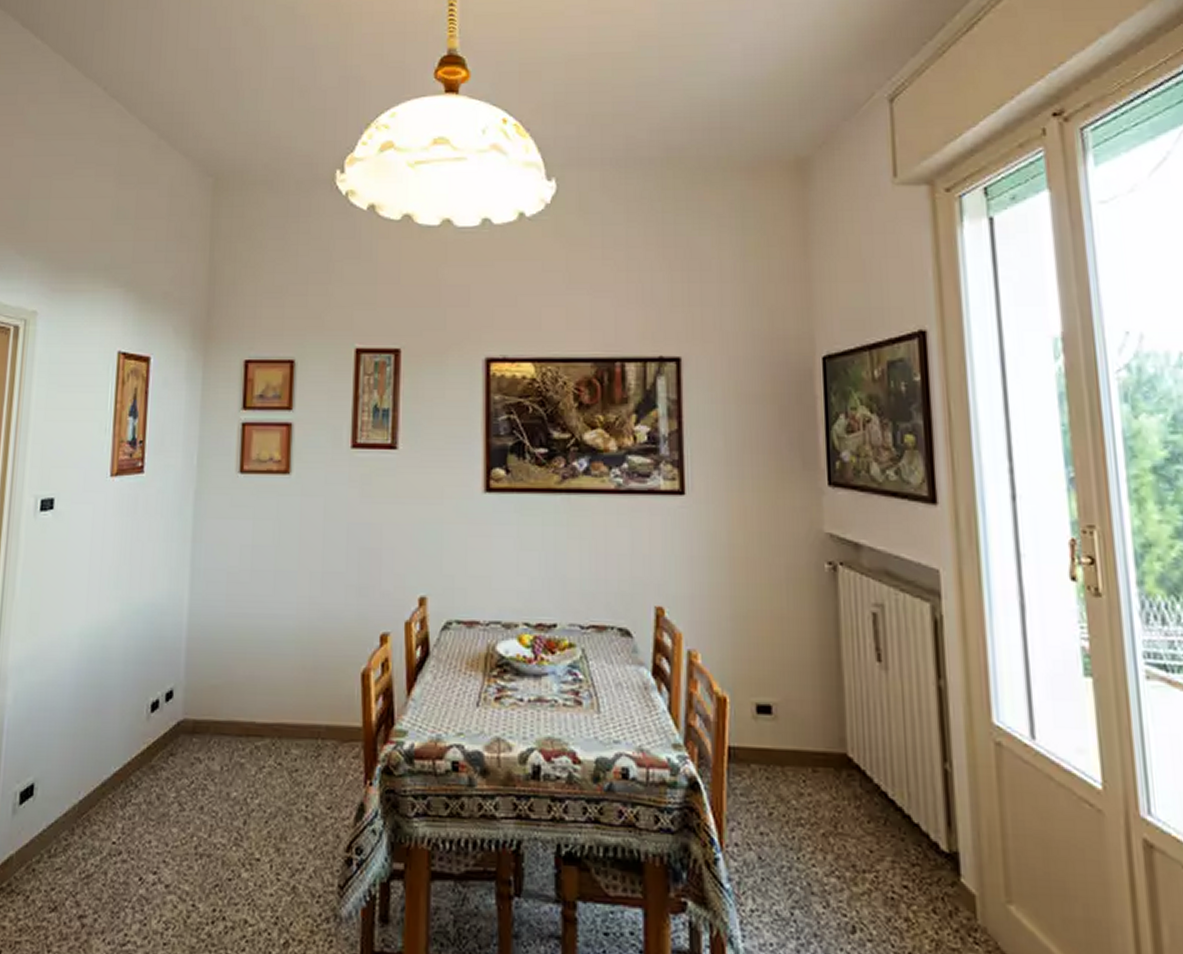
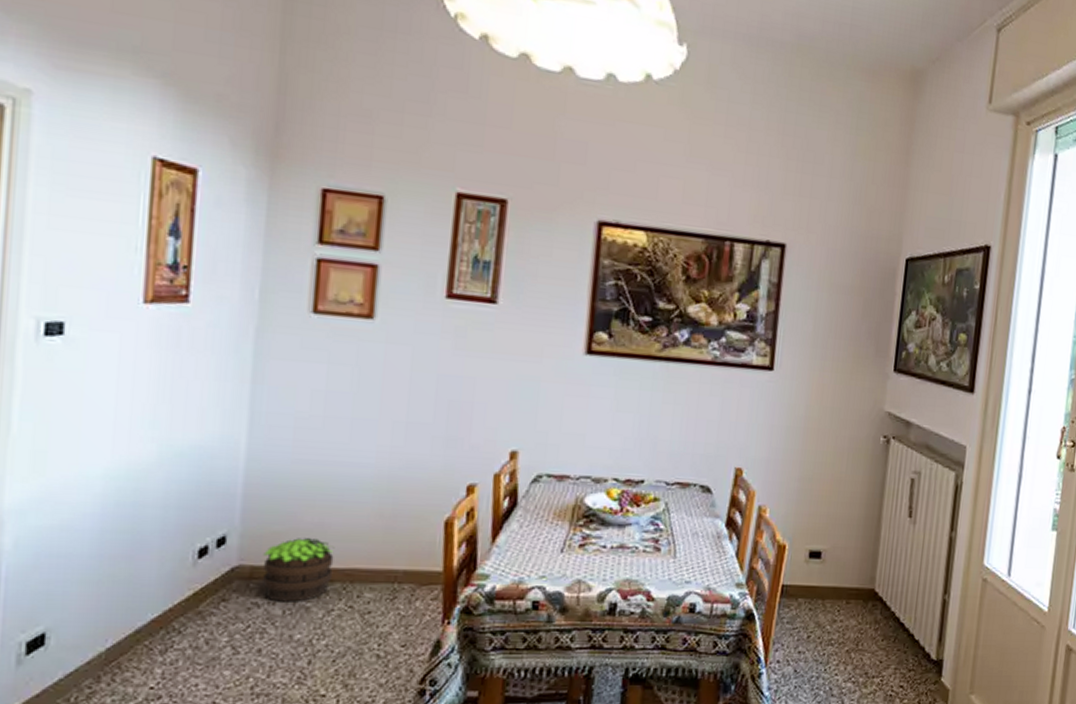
potted plant: none [204,692,264,758] -> present [263,538,335,602]

